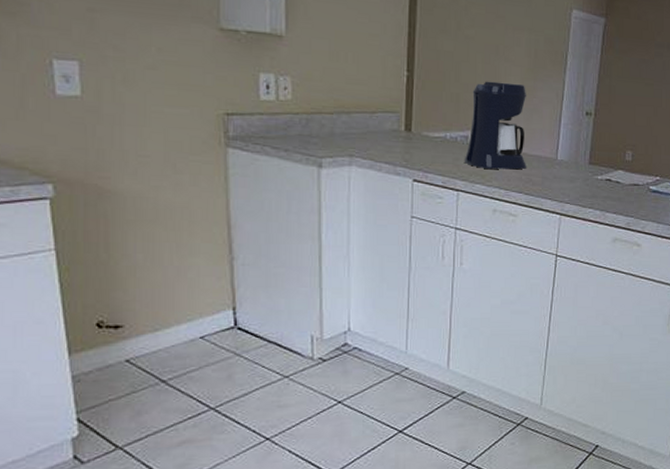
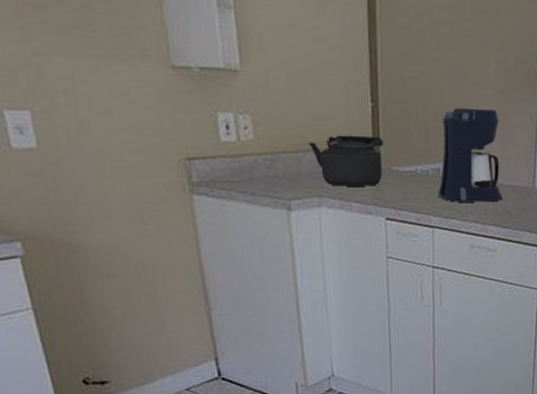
kettle: none [343,100,416,149] -> present [308,135,384,186]

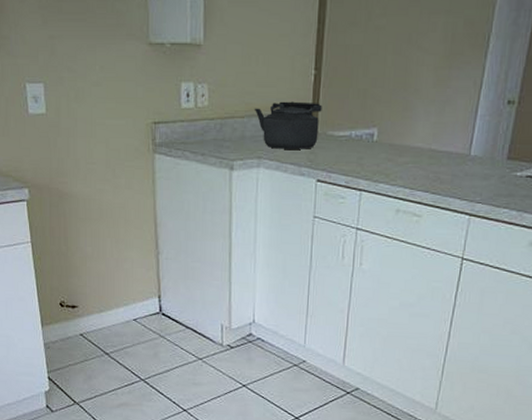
coffee maker: present [437,107,504,202] -> none [368,73,441,167]

